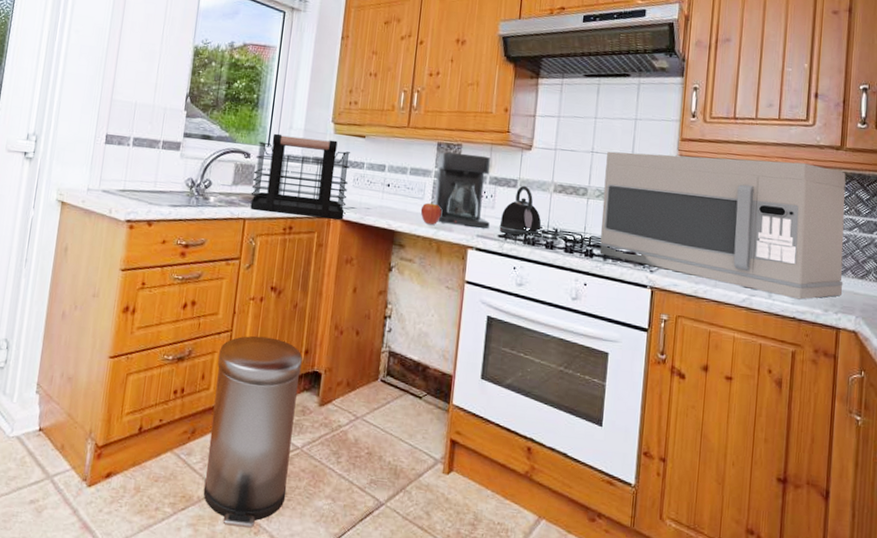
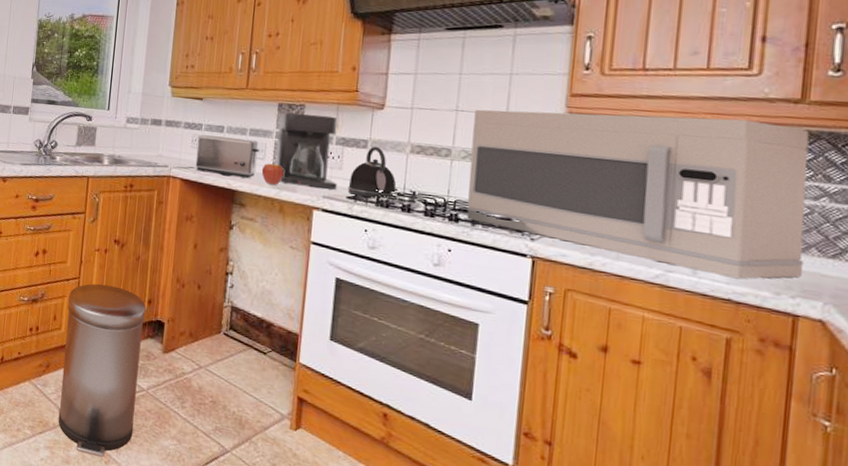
dish rack: present [250,133,351,221] -> none [93,97,189,180]
toaster: none [356,173,419,219] -> present [195,134,259,179]

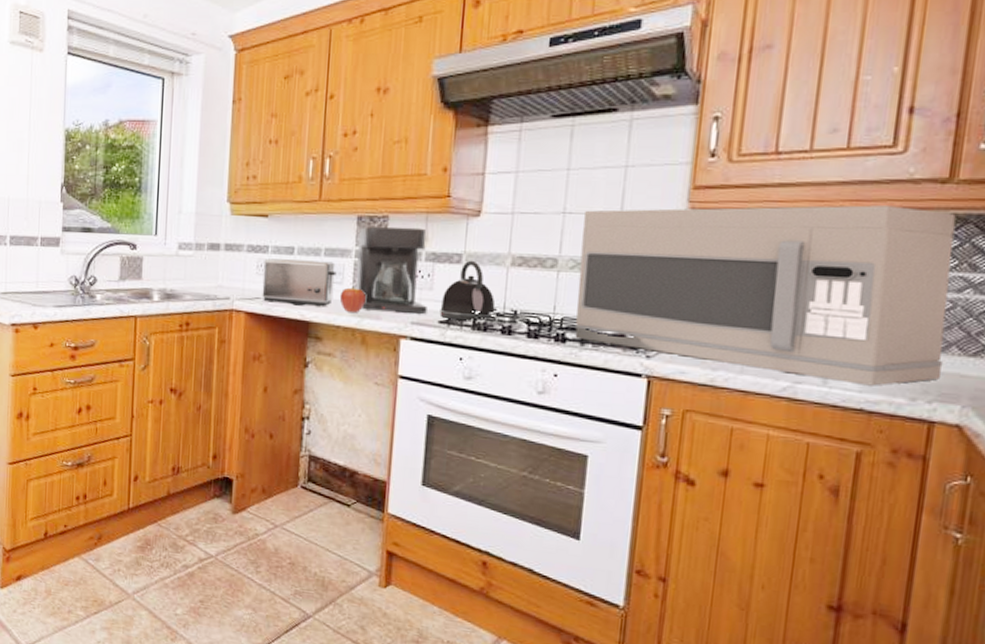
pedal bin: present [58,283,146,457] -> none [115,440,210,634]

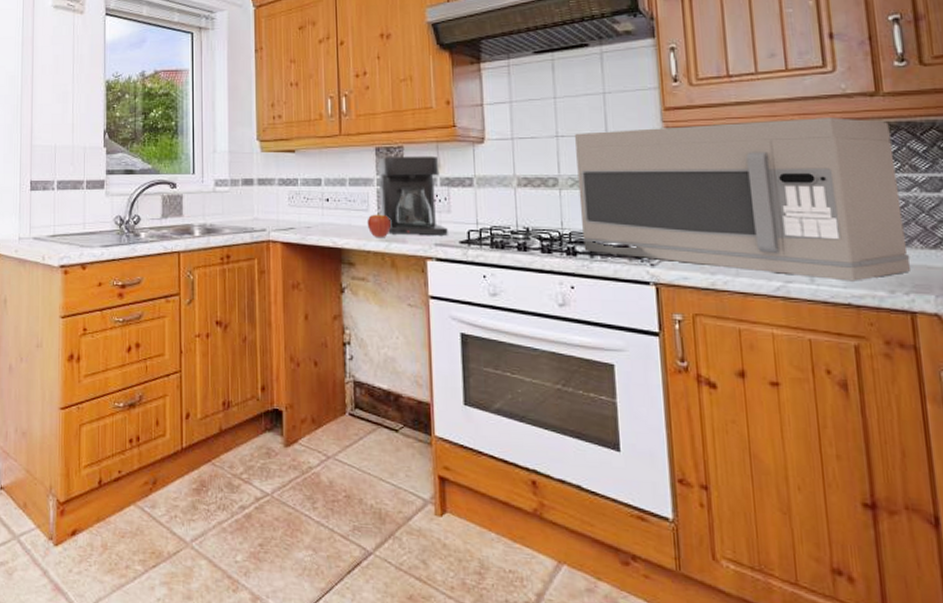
toaster: present [262,258,337,308] -> none [295,190,362,234]
kettle: present [439,260,496,322] -> none [459,183,511,240]

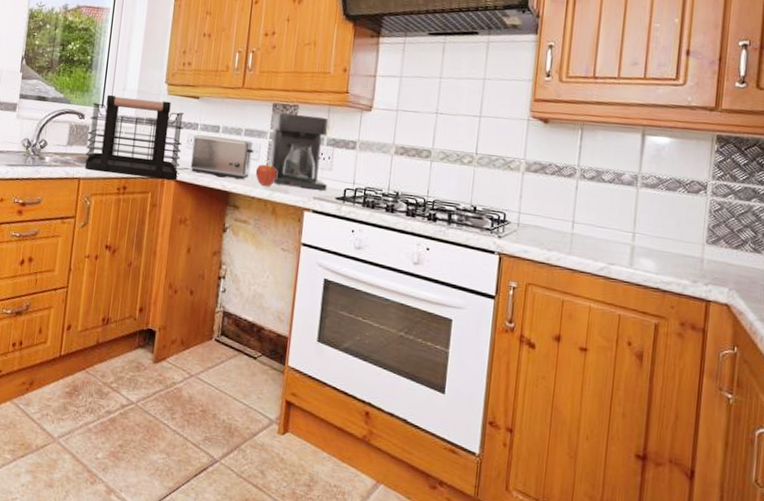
dish rack: none [181,159,285,244] -> present [85,94,185,181]
toaster: none [295,190,362,234] -> present [190,134,254,180]
microwave: present [575,118,912,281] -> none [443,112,721,270]

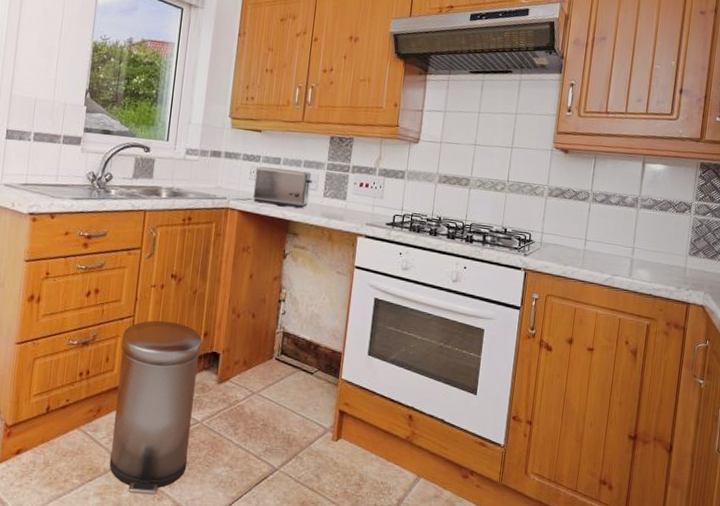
pedal bin: none [41,292,137,478] -> present [109,320,202,495]
dish rack: present [85,94,185,181] -> none [150,128,248,211]
fruit: present [255,163,278,187] -> none [313,193,334,215]
coffee maker: present [269,113,329,192] -> none [326,145,381,218]

